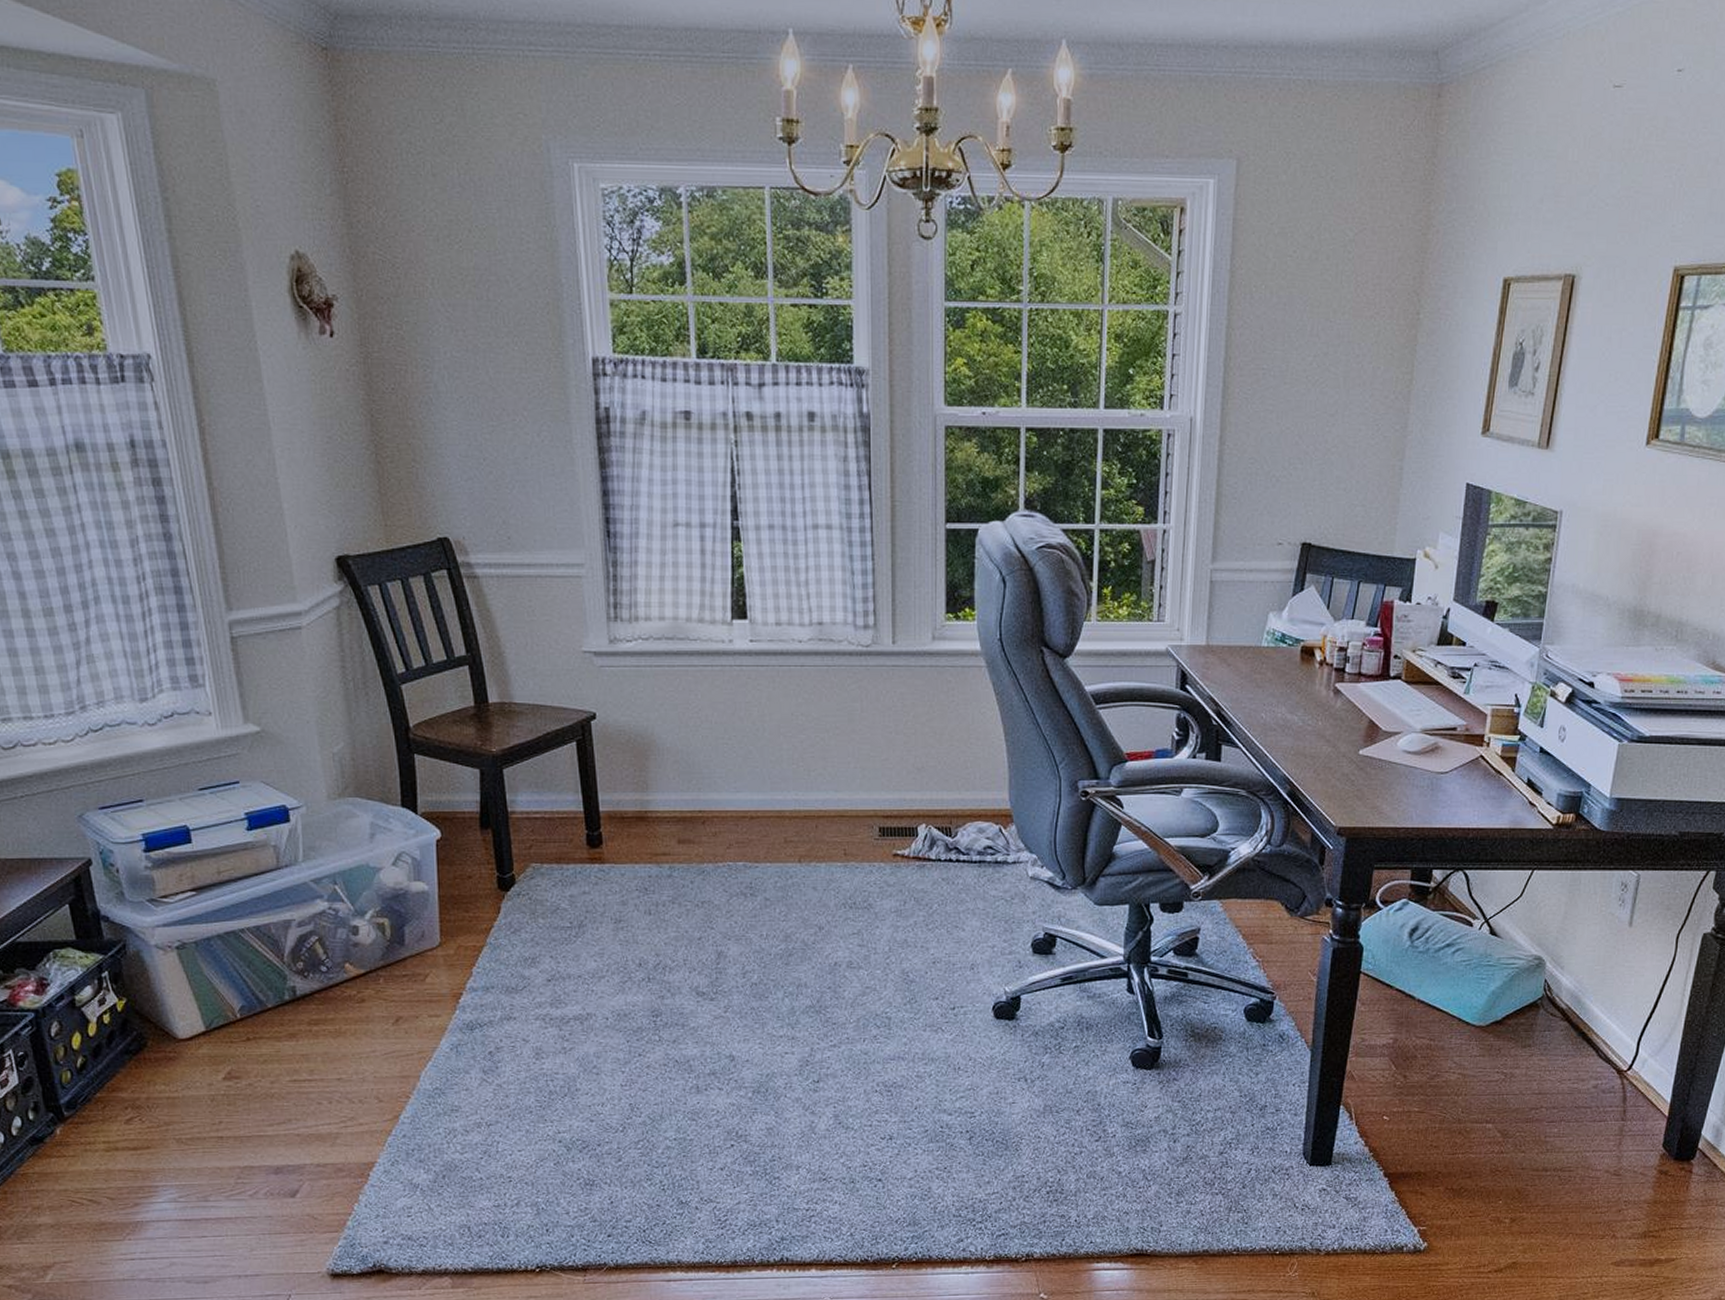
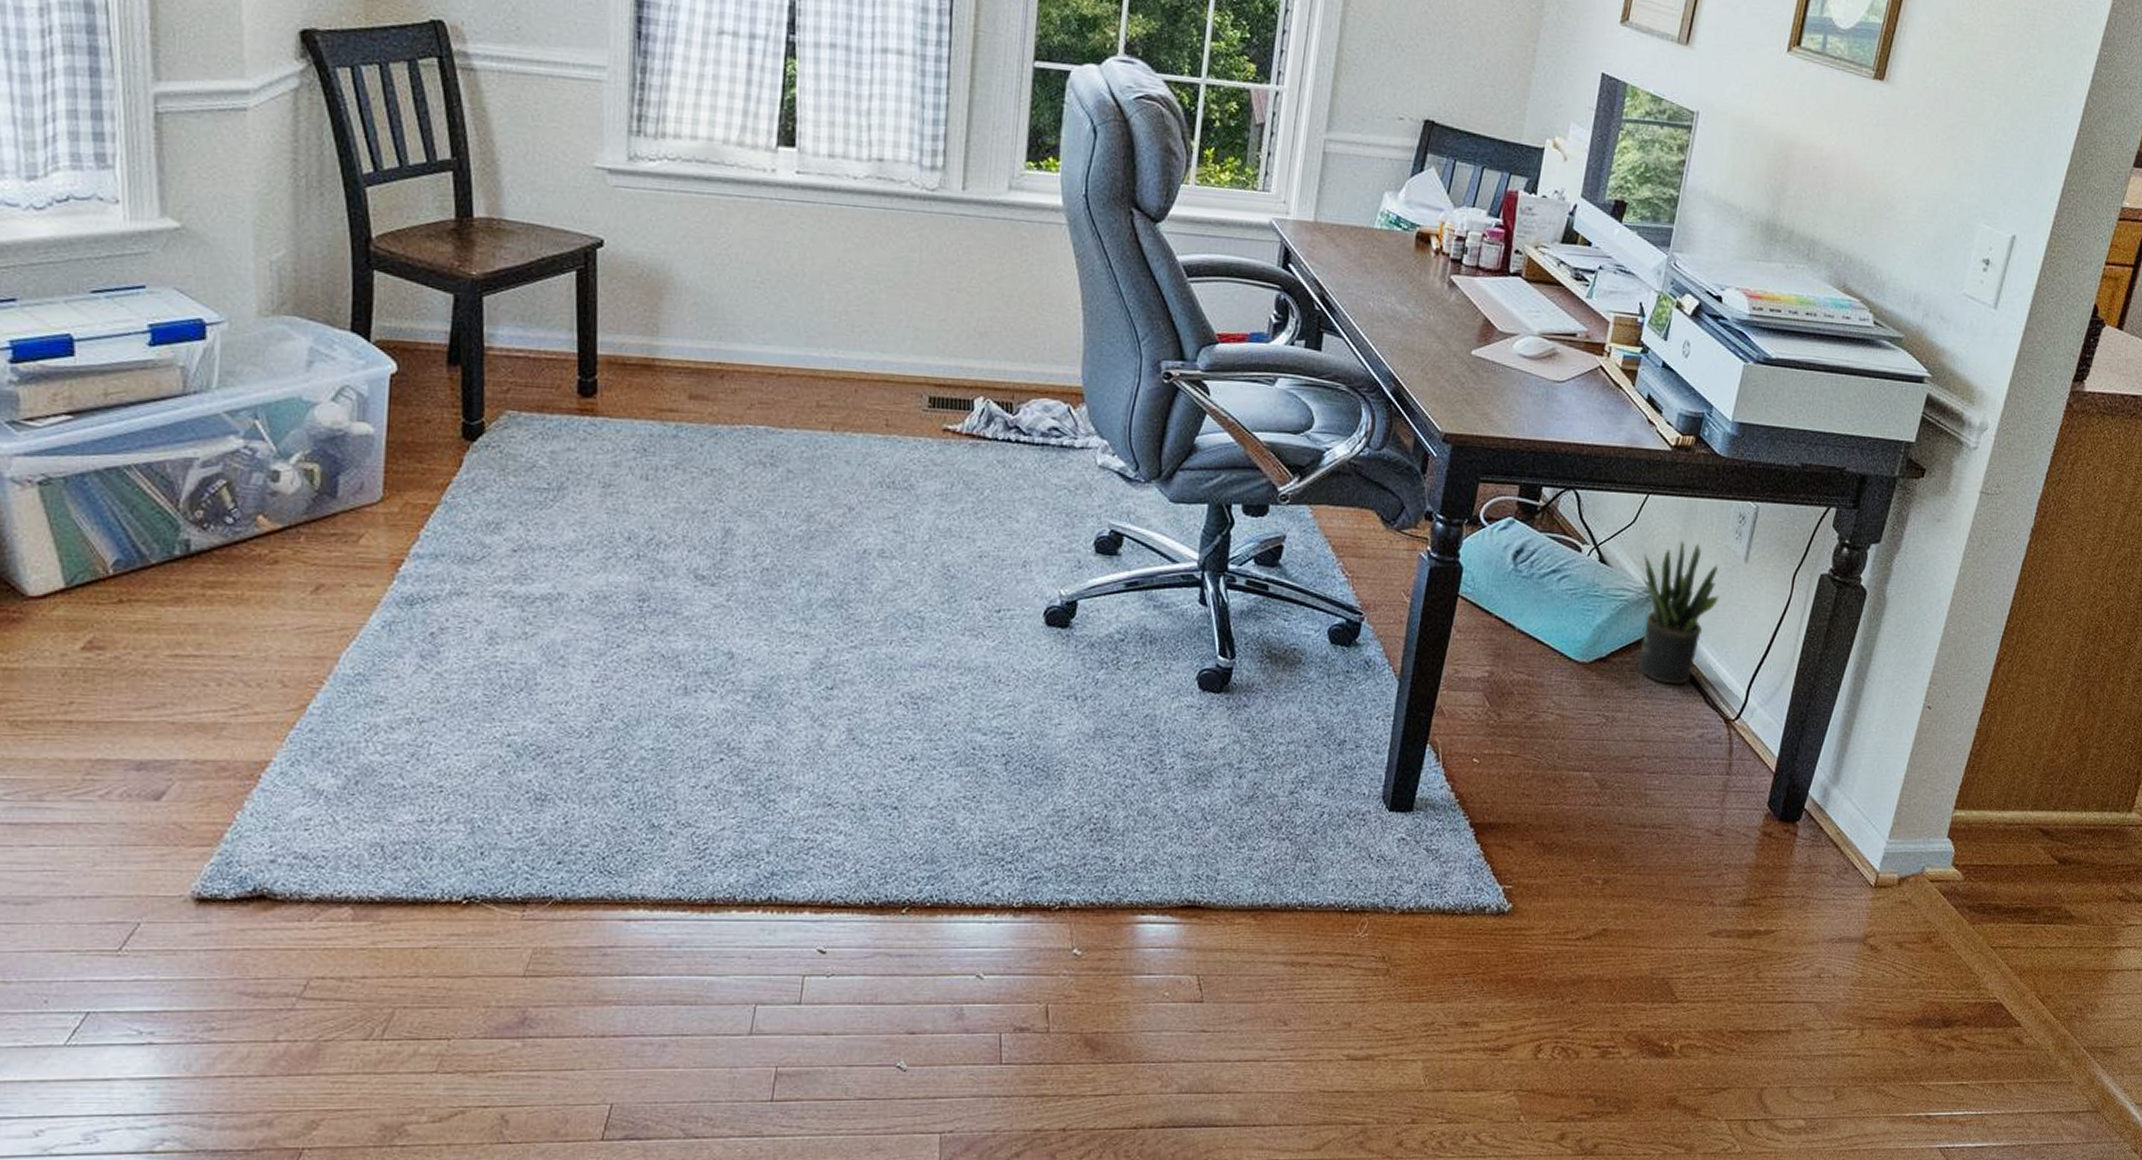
potted plant: none [1531,910,1607,1042] -> present [1638,540,1720,685]

